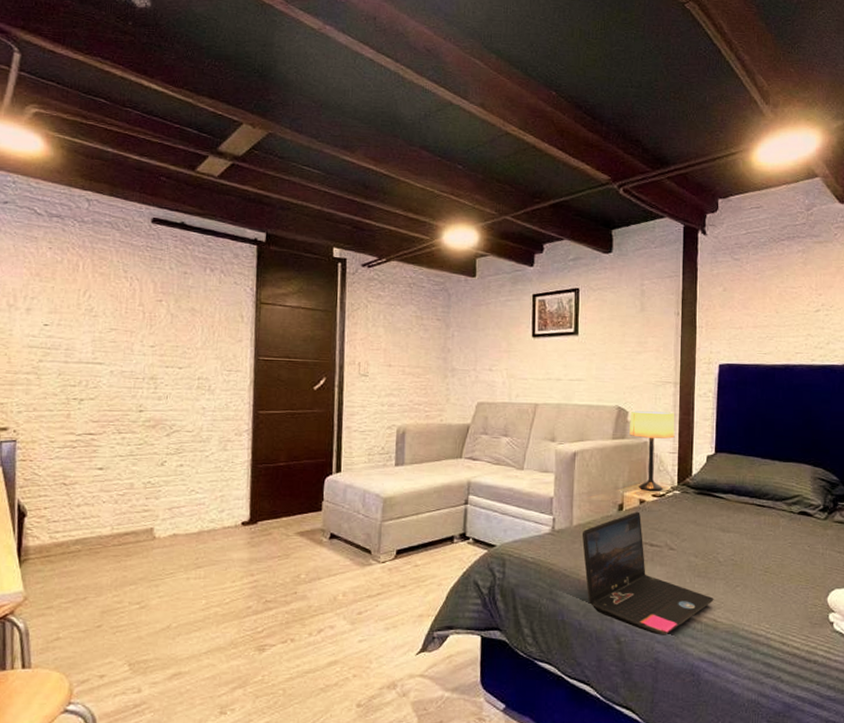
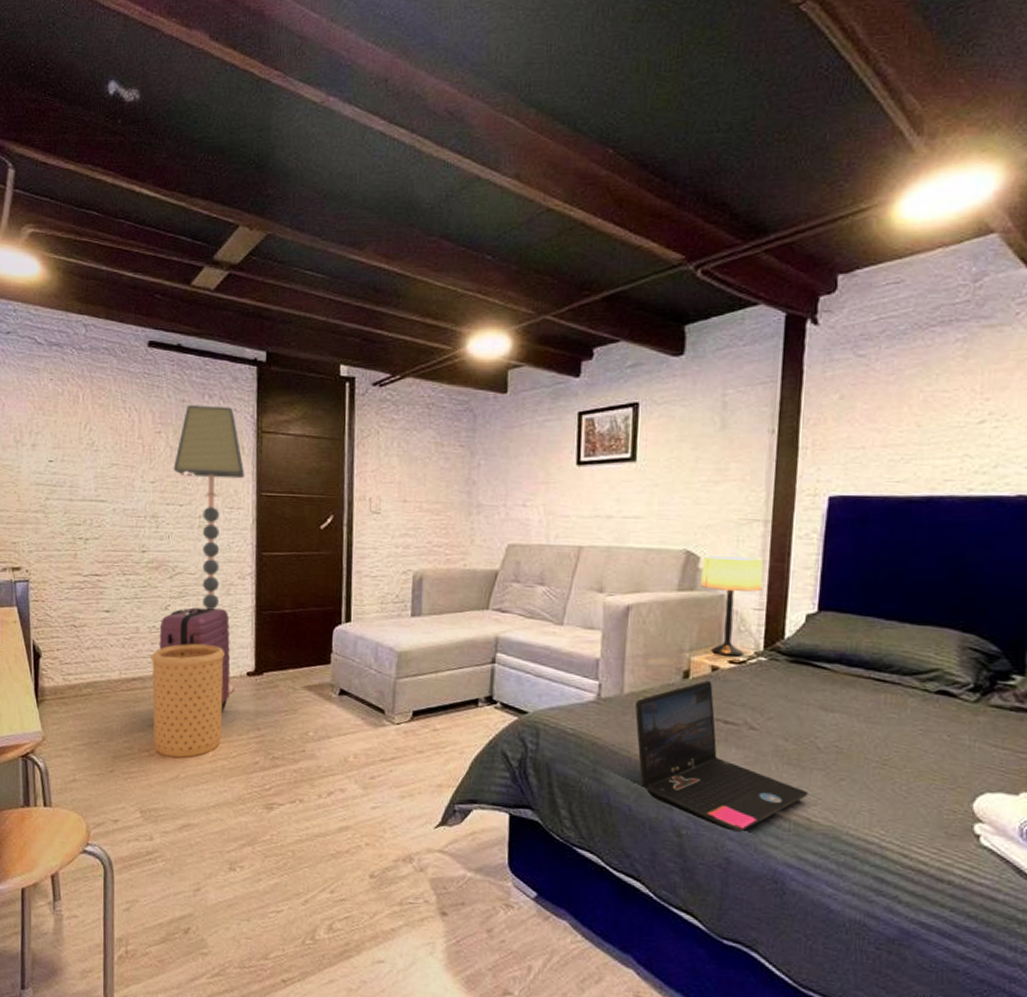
laundry basket: none [145,496,220,609] -> present [151,643,225,758]
suitcase: none [153,462,226,560] -> present [159,607,231,711]
floor lamp: none [173,277,244,544] -> present [173,405,245,694]

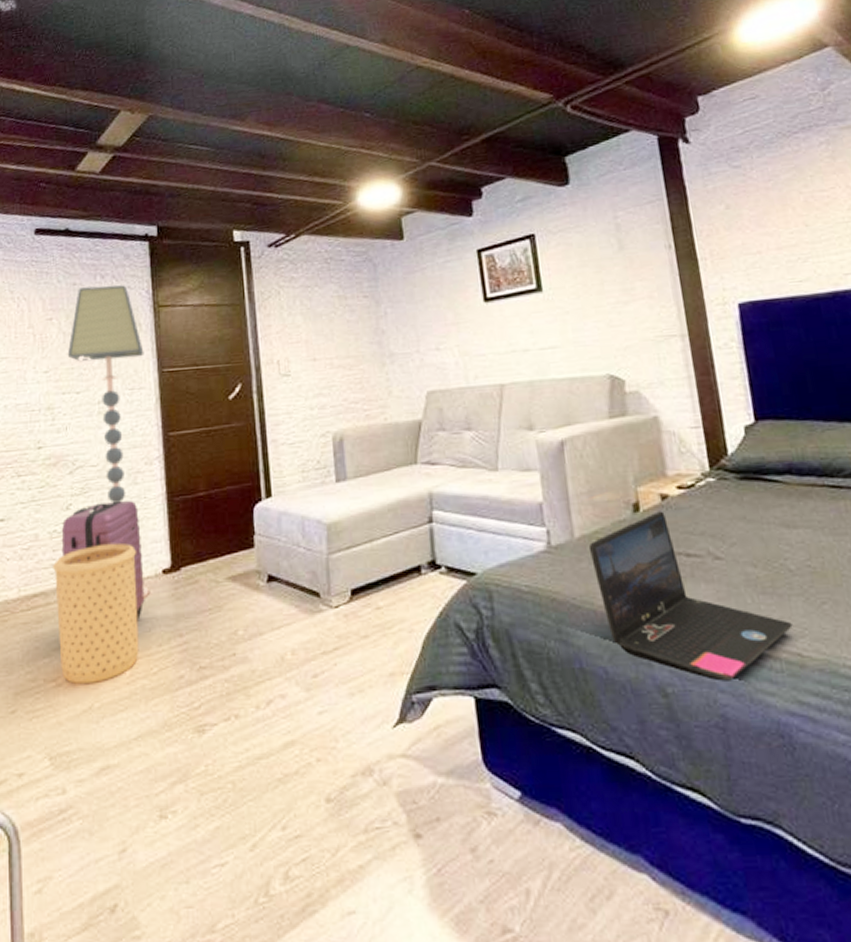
table lamp: present [700,555,763,657] -> none [627,373,695,482]

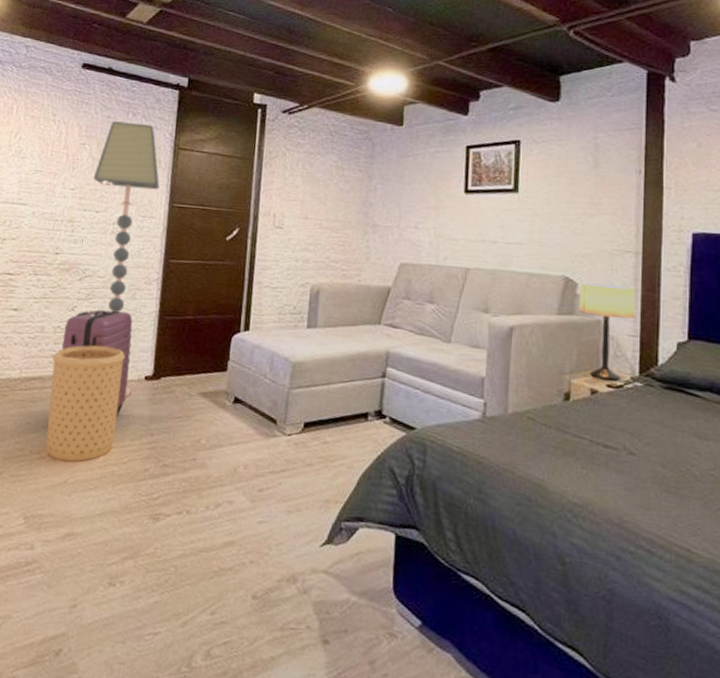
laptop: present [588,511,793,682] -> none [518,403,688,562]
table lamp: none [627,373,695,482] -> present [579,282,636,381]

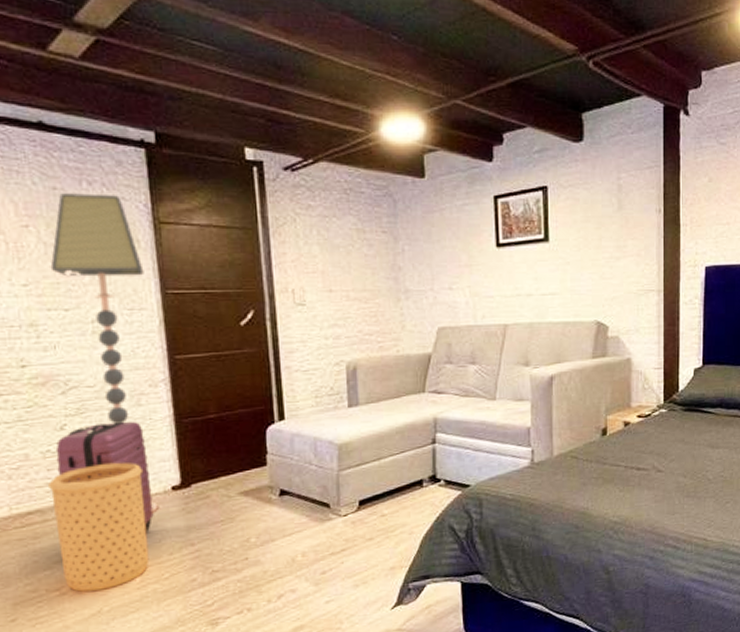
table lamp: present [579,282,636,381] -> none [610,323,660,412]

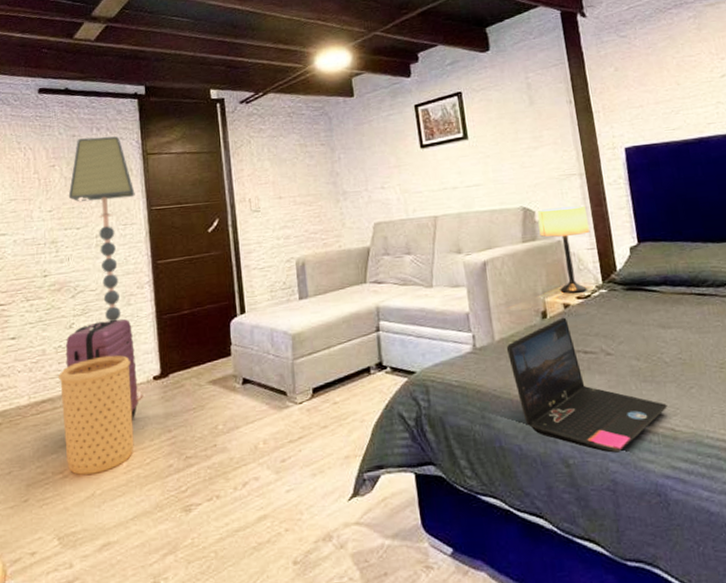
laptop: none [563,435,704,561] -> present [506,317,668,453]
table lamp: none [610,323,660,412] -> present [537,205,590,294]

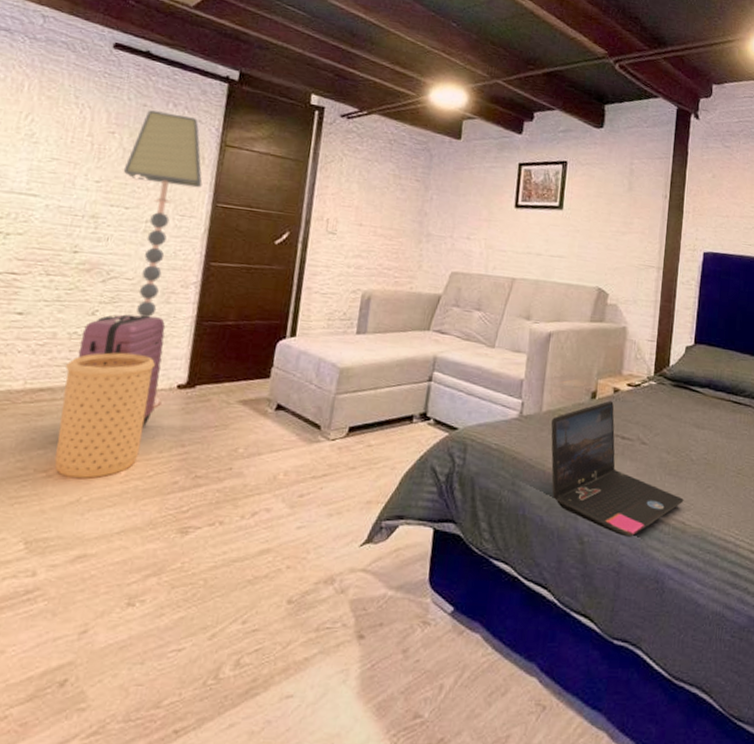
table lamp: present [537,205,590,294] -> none [608,293,656,381]

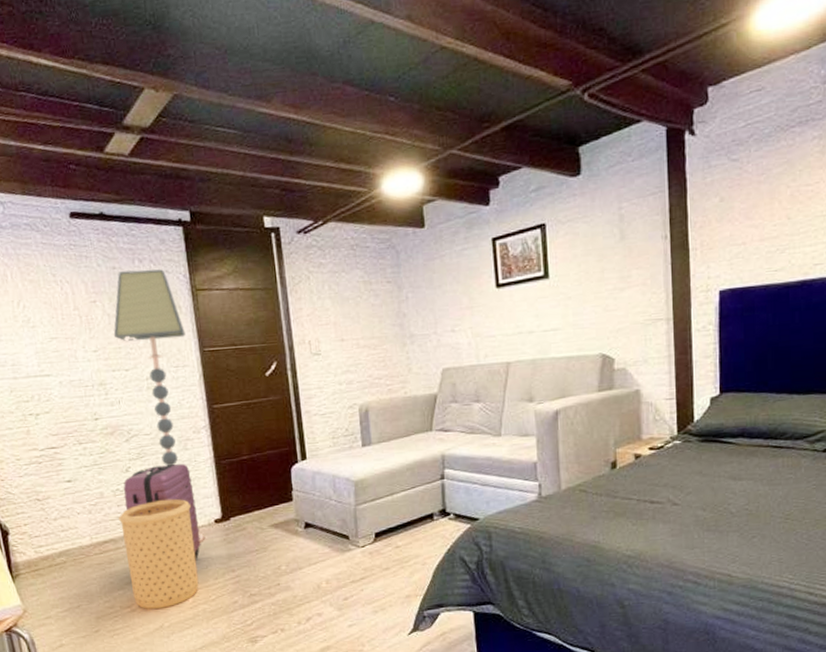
laptop: present [550,400,684,537] -> none [572,467,727,596]

